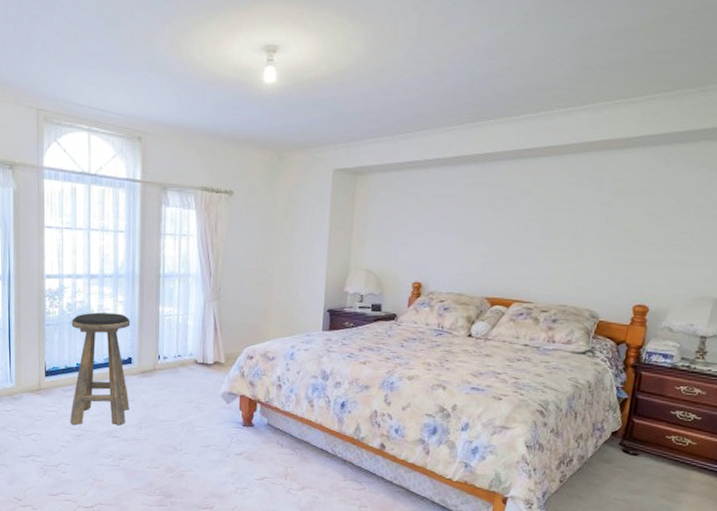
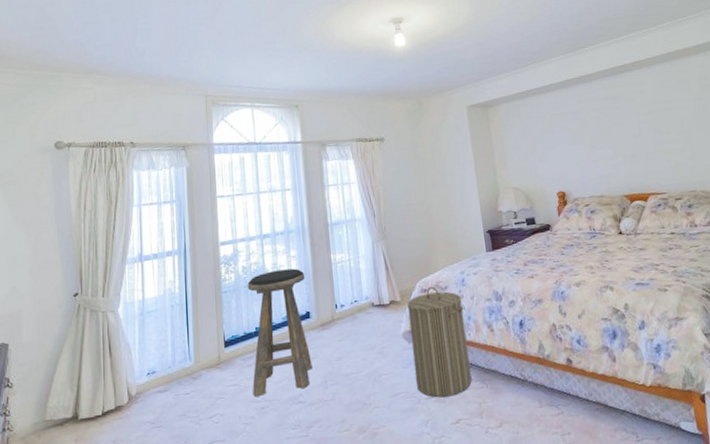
laundry hamper: none [228,354,288,457] -> present [407,286,472,398]

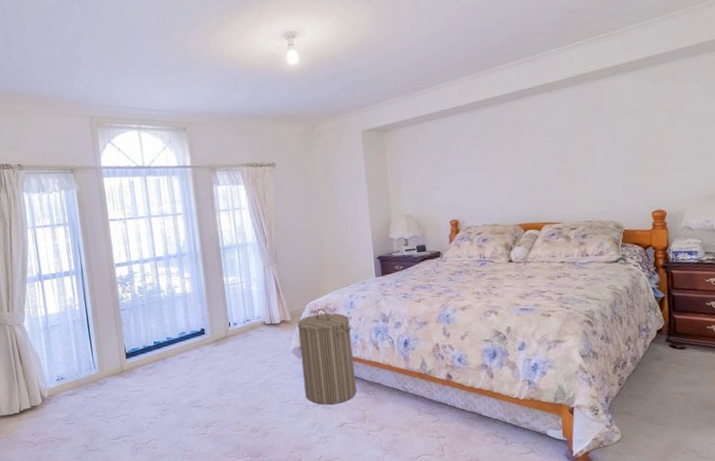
stool: present [247,268,313,398] -> none [144,289,209,401]

